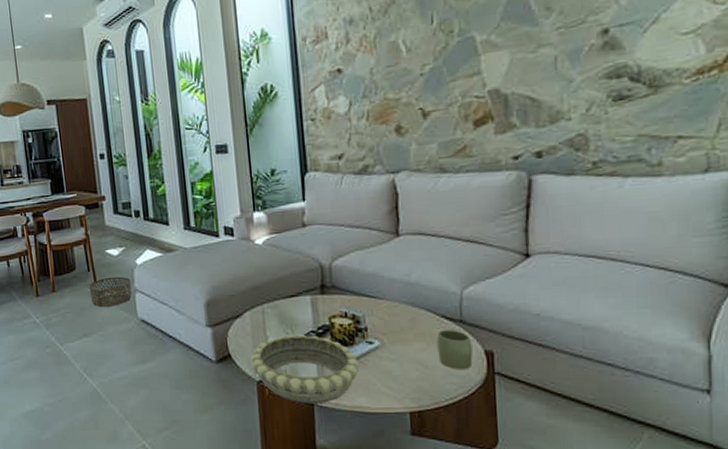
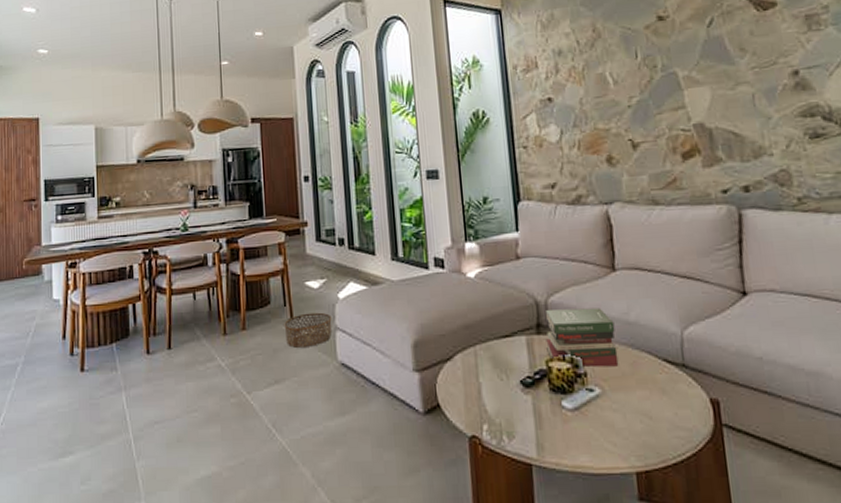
decorative bowl: present [251,334,360,403] -> none [462,380,580,463]
books: none [329,270,398,323] -> present [544,308,619,368]
mug: present [437,330,473,370] -> none [660,375,699,422]

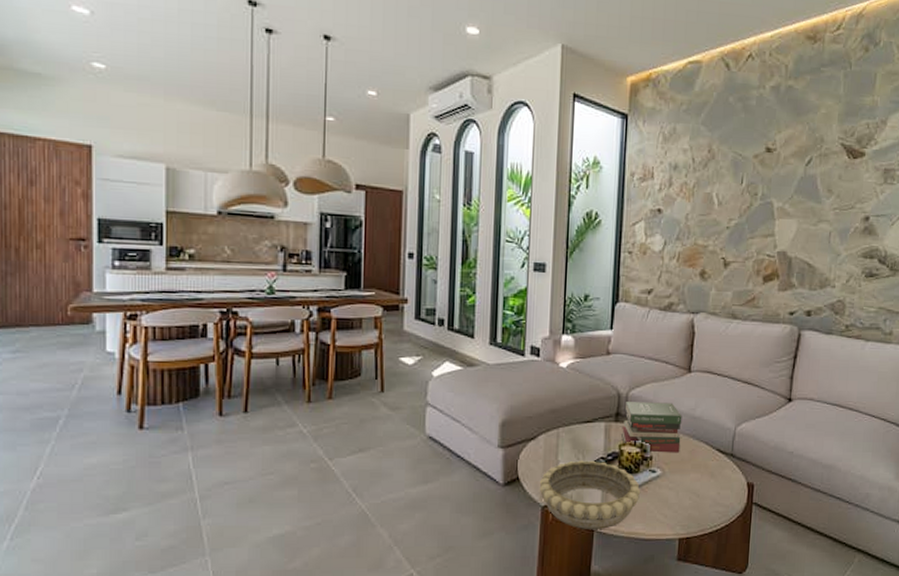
basket: present [284,312,332,348] -> none [373,387,424,420]
decorative bowl: none [462,380,580,463] -> present [539,460,641,529]

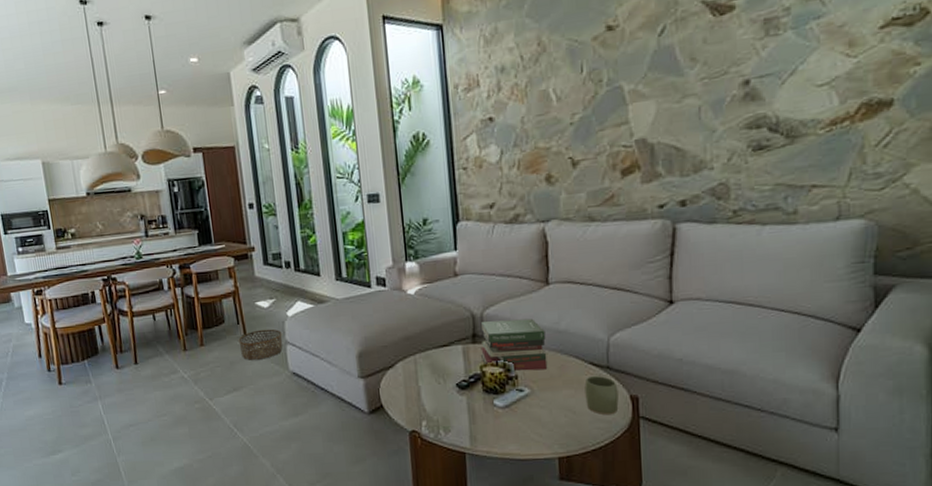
basket: none [373,387,424,420] -> present [238,329,283,360]
decorative bowl: present [539,460,641,529] -> none [403,383,510,452]
mug: none [709,462,738,500] -> present [584,376,619,415]

